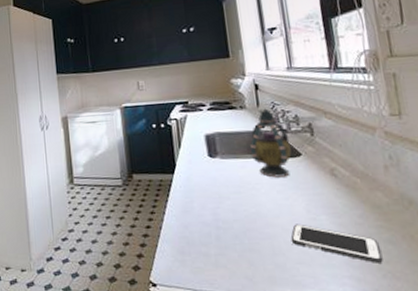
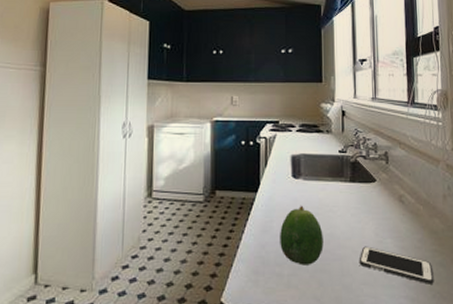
fruit: none [201,184,250,245] -> present [280,205,323,266]
teapot: present [250,108,292,178] -> none [331,134,368,201]

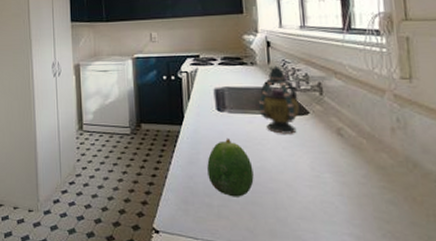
teapot: none [331,134,368,201] -> present [258,65,299,134]
cell phone: present [359,246,434,284] -> none [293,180,384,223]

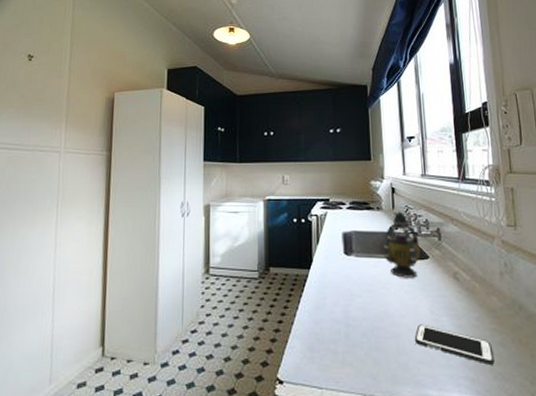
fruit: present [207,138,254,197] -> none [333,282,378,343]
cell phone: none [293,180,384,223] -> present [414,324,495,365]

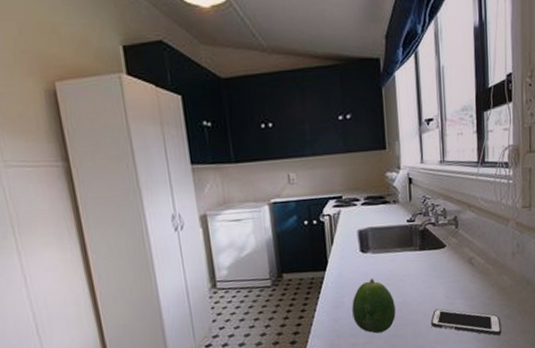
fruit: none [333,282,378,343] -> present [352,278,396,334]
teapot: present [383,211,420,278] -> none [400,202,437,269]

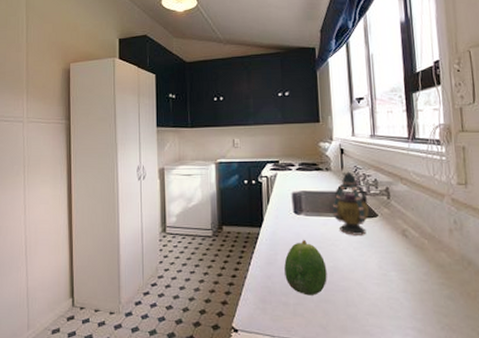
teapot: none [400,202,437,269] -> present [332,171,369,235]
cell phone: present [430,308,502,336] -> none [363,278,442,317]

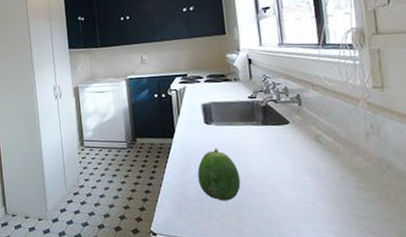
teapot: present [332,171,369,235] -> none [242,80,280,143]

